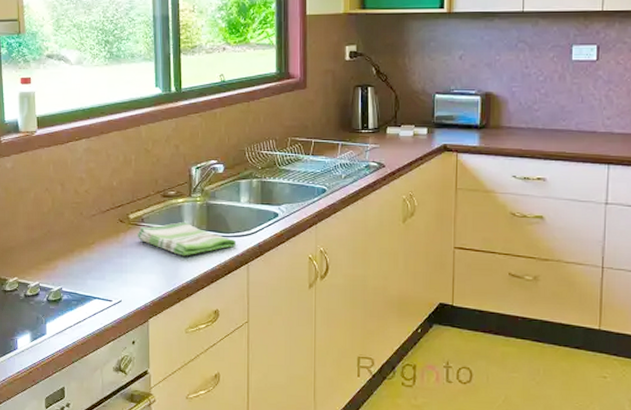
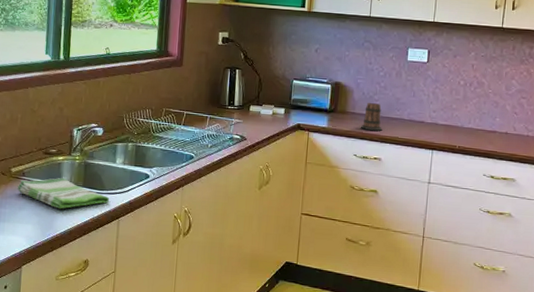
mug: none [520,113,545,146] -> present [361,102,382,131]

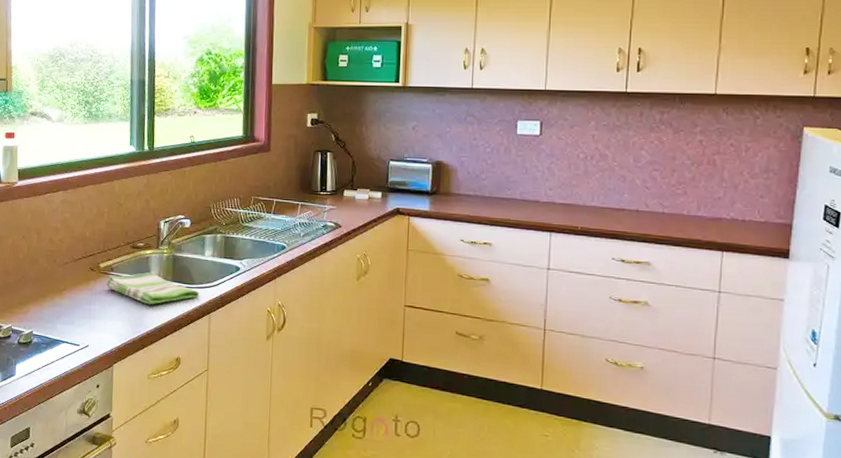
mug: present [361,102,382,131] -> none [467,181,492,213]

